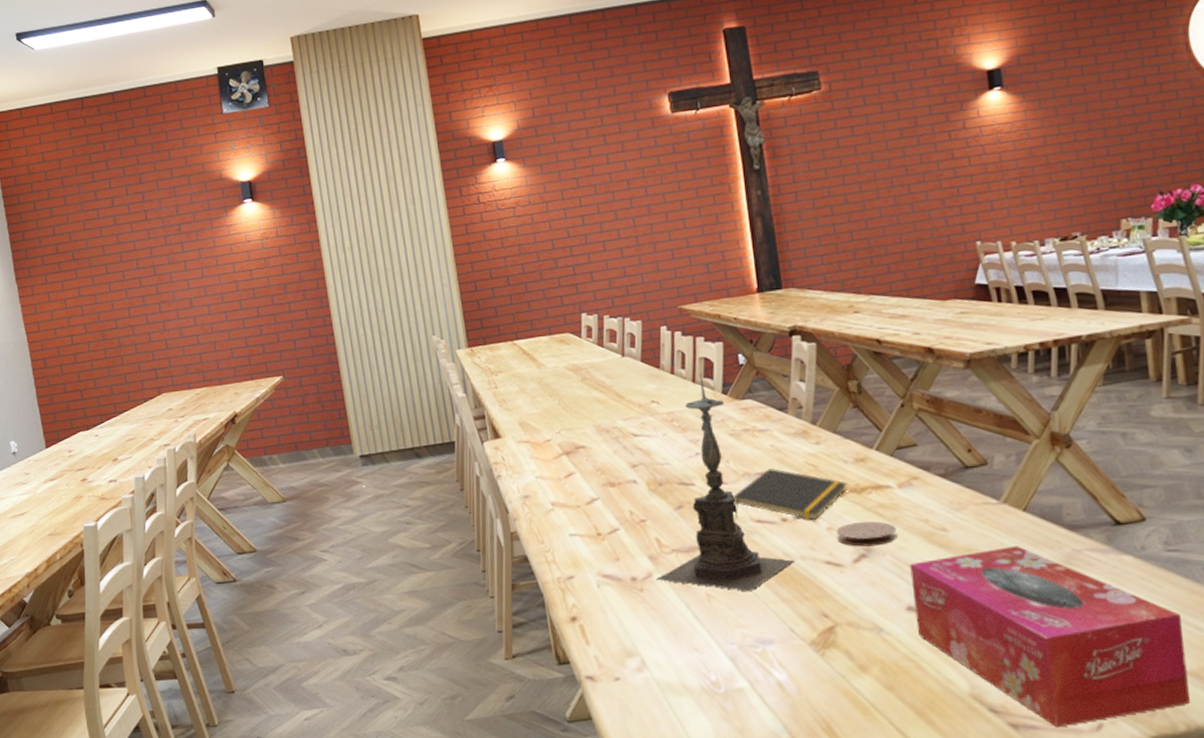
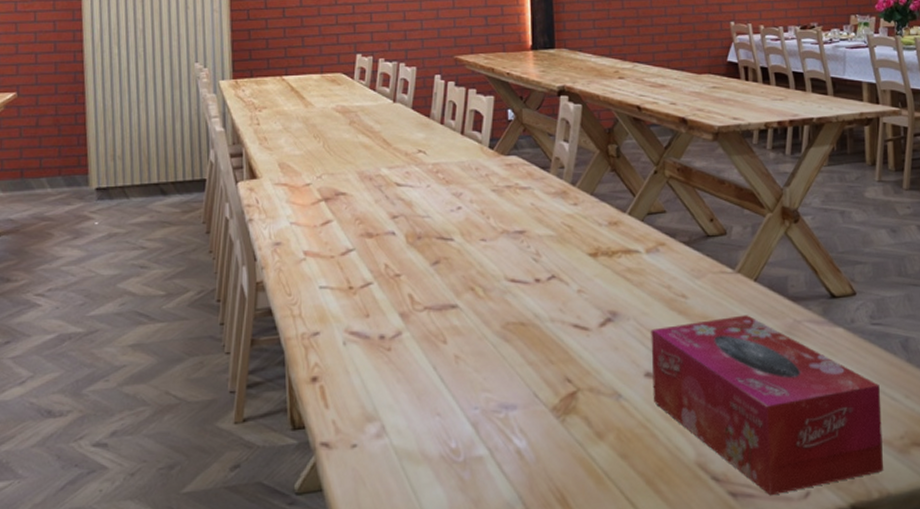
candle holder: present [656,372,794,592] -> none [405,125,543,354]
notepad: present [733,468,848,520] -> none [489,227,600,282]
coaster: present [836,521,897,547] -> none [586,286,642,311]

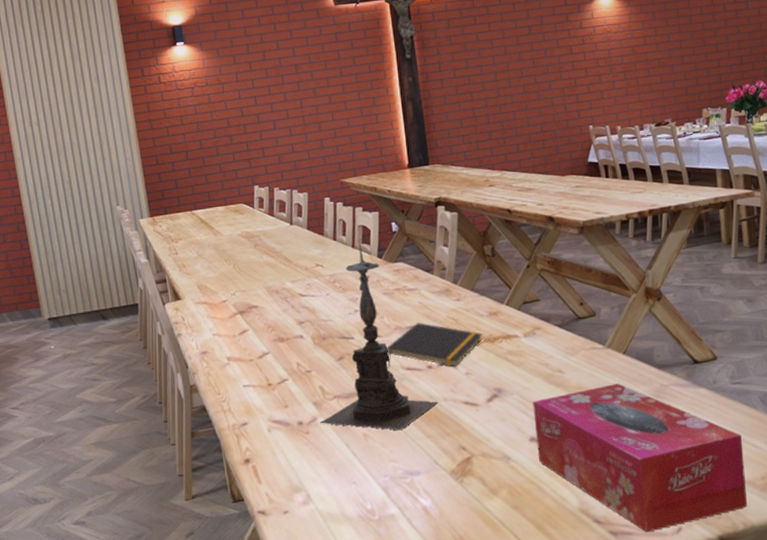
candle holder: none [405,125,543,354] -> present [320,238,438,431]
notepad: none [489,227,600,282] -> present [387,322,483,368]

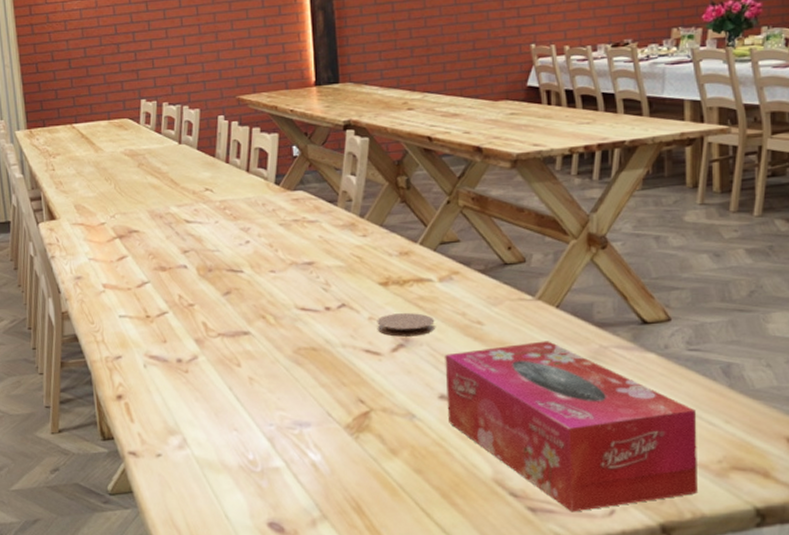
candle holder: present [320,238,438,431] -> none [201,162,335,377]
notepad: present [387,322,483,368] -> none [279,259,391,310]
coaster: none [473,366,523,388] -> present [377,313,435,337]

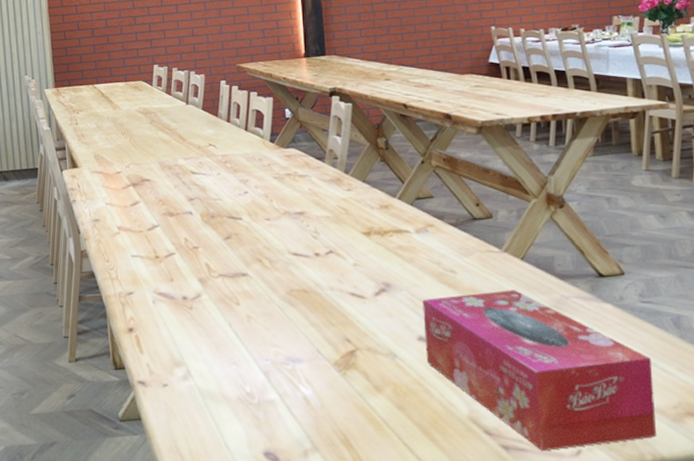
coaster: present [377,313,435,337] -> none [361,261,413,282]

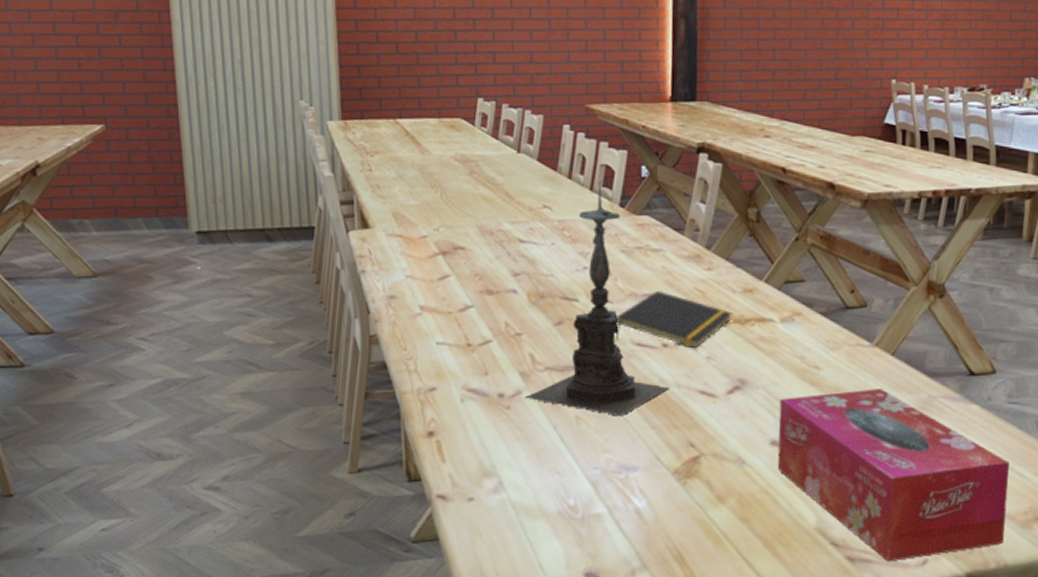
candle holder: none [204,122,324,316] -> present [525,180,669,417]
notepad: none [274,209,373,256] -> present [614,291,733,348]

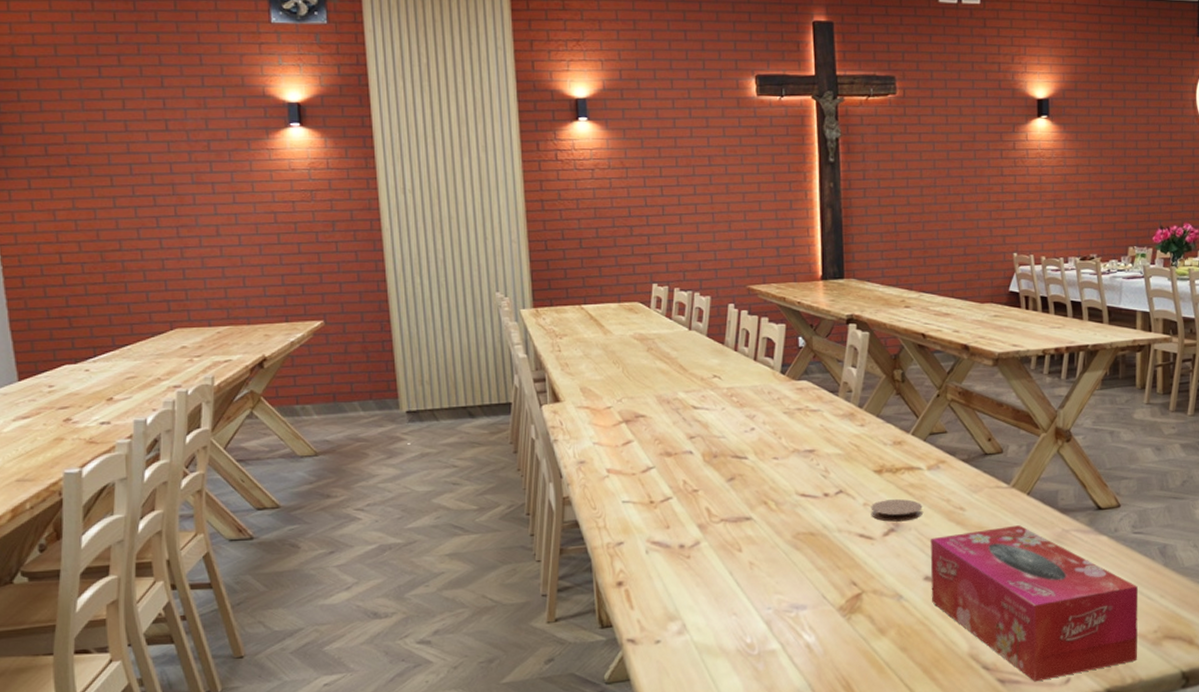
candle holder: present [525,180,669,417] -> none [703,351,831,561]
notepad: present [614,291,733,348] -> none [781,447,885,496]
coaster: none [714,354,773,379] -> present [871,499,923,522]

